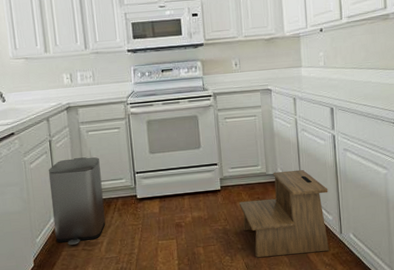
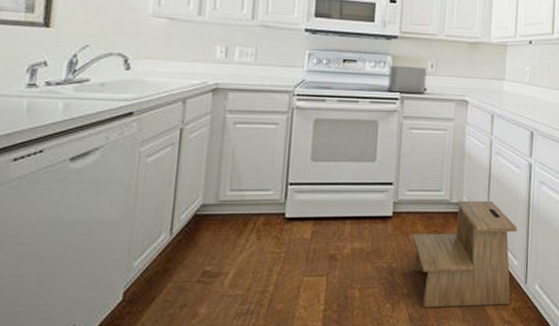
pedal bin: present [48,157,106,245] -> none [162,156,244,274]
toaster: none [199,66,234,92] -> present [387,65,428,95]

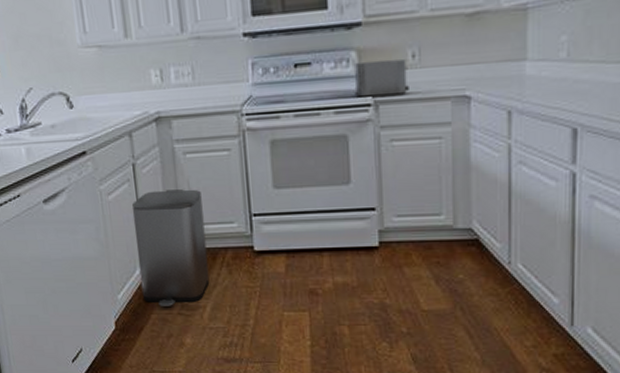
pedal bin: none [162,156,244,274] -> present [131,189,210,306]
step stool: present [411,200,517,308] -> none [406,224,556,350]

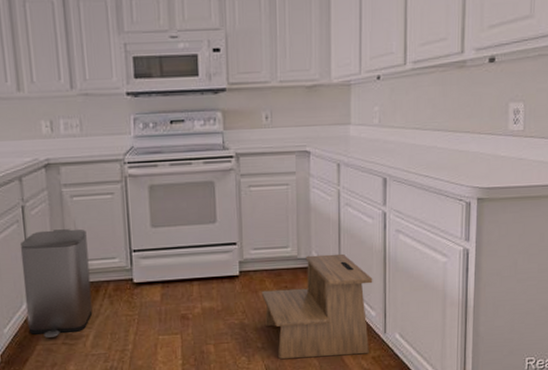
toaster: present [353,58,409,99] -> none [219,119,263,152]
step stool: none [406,224,556,350] -> present [261,253,373,359]

